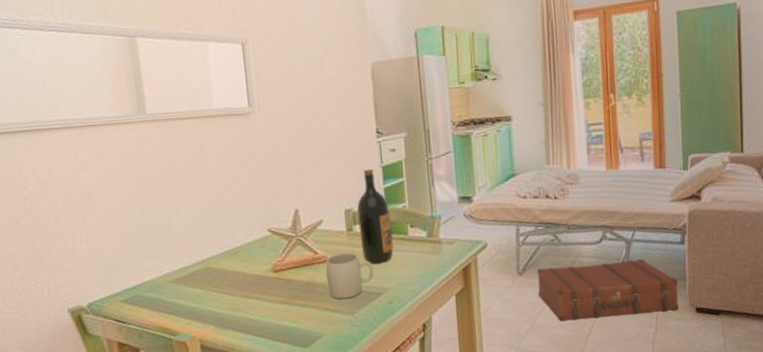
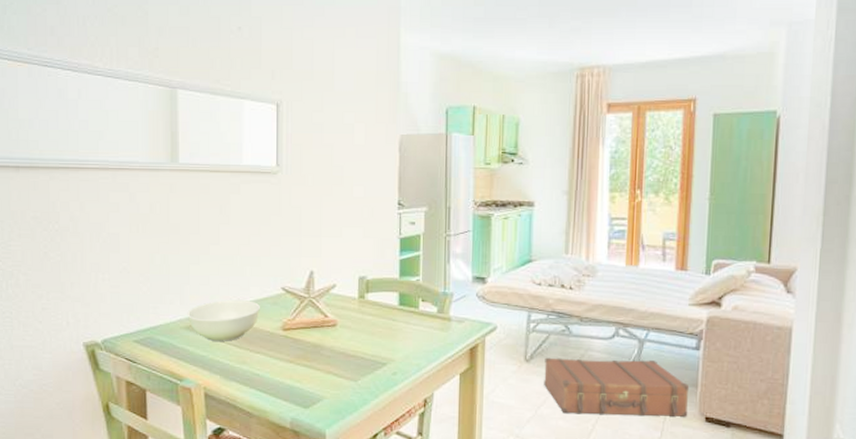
bowl: none [173,246,248,292] -> present [187,300,260,341]
mug: present [325,252,375,300] -> none [333,318,382,365]
wine bottle: present [357,168,394,264] -> none [371,239,403,334]

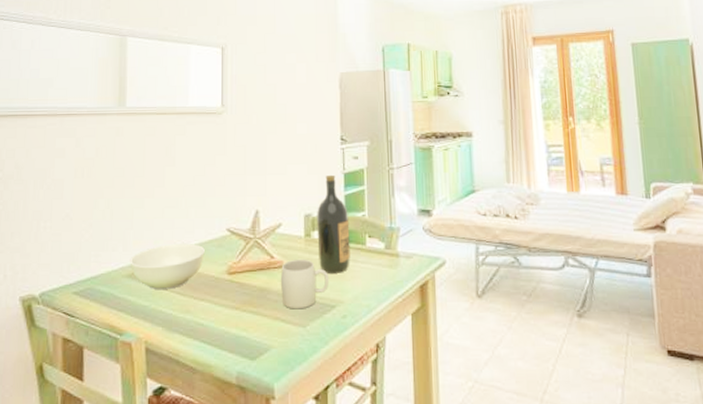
mug: none [333,318,382,365] -> present [280,259,330,309]
wine bottle: none [371,239,403,334] -> present [317,174,350,273]
suitcase: present [544,357,690,417] -> none [497,290,649,354]

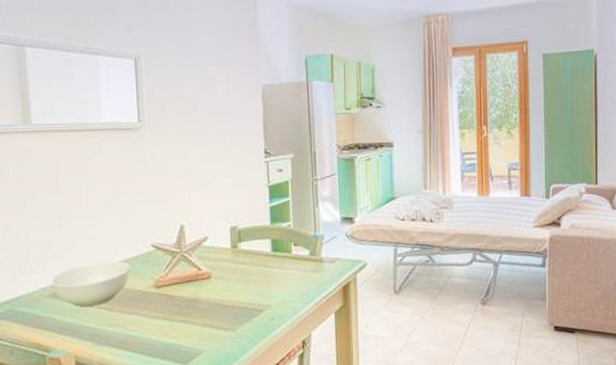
mug: present [280,259,330,309] -> none [208,269,257,316]
wine bottle: present [317,174,350,273] -> none [243,187,277,281]

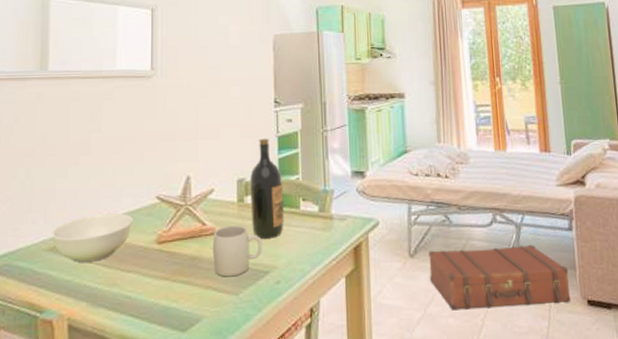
mug: none [208,269,257,316] -> present [212,225,263,277]
wine bottle: none [243,187,277,281] -> present [250,138,284,239]
suitcase: none [412,280,540,339] -> present [428,245,571,311]

